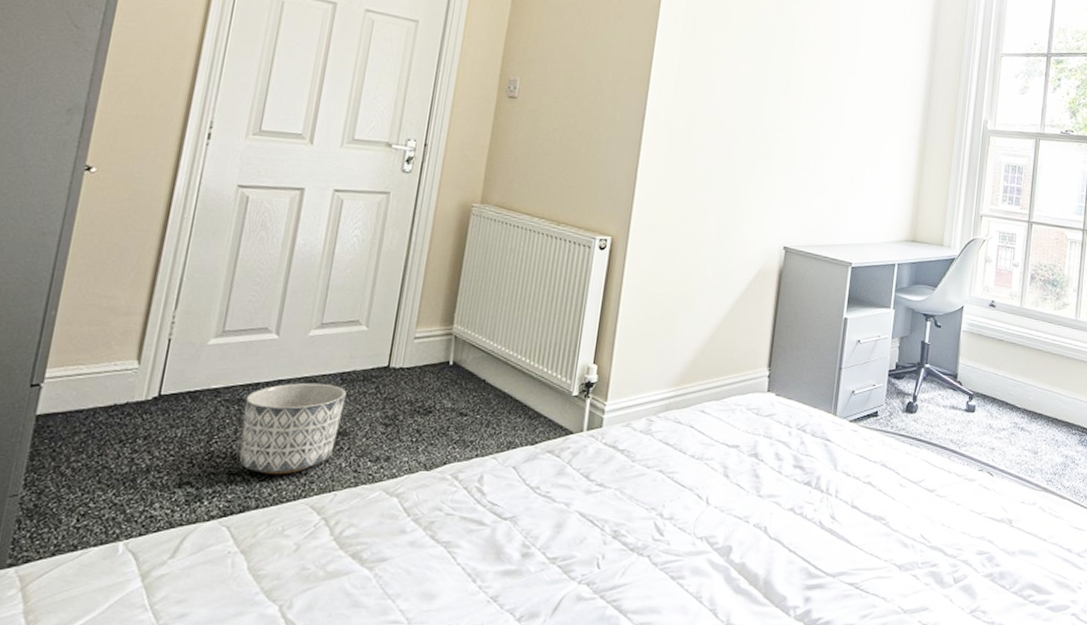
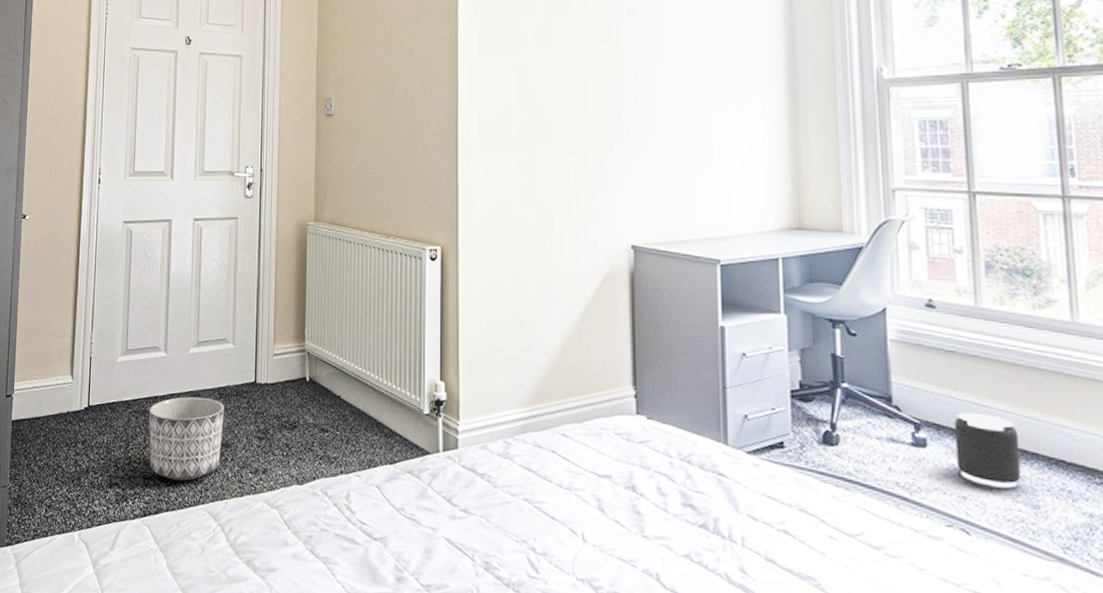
speaker: none [992,385,1033,440] -> present [954,412,1022,489]

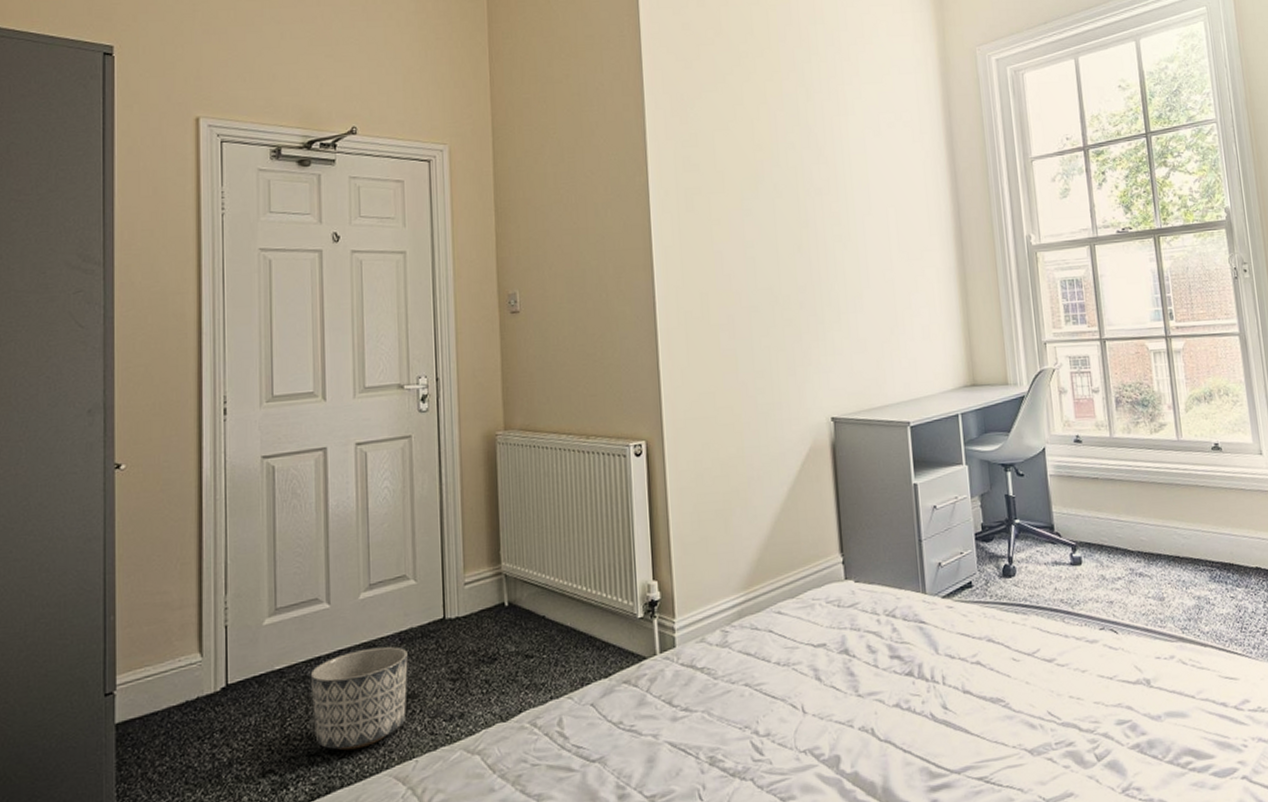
speaker: present [954,412,1022,489] -> none [1100,527,1151,589]

